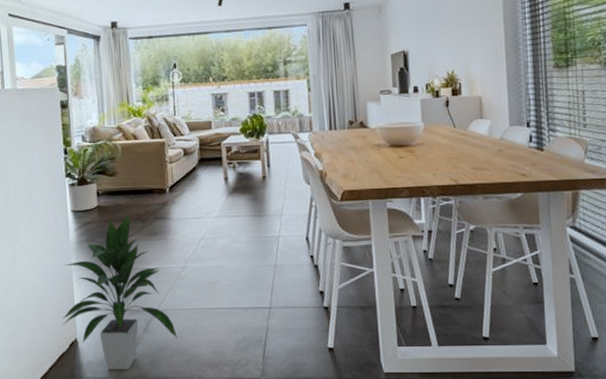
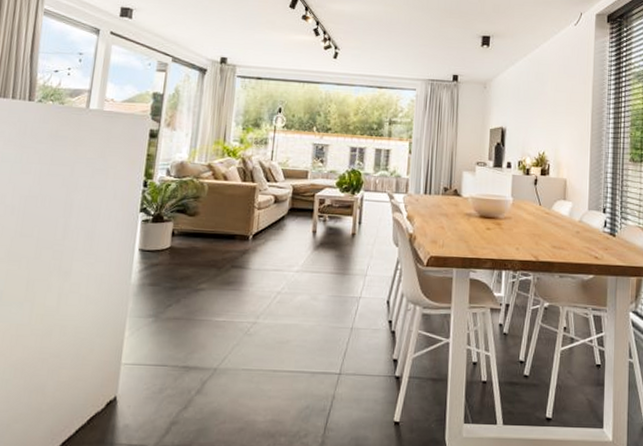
indoor plant: present [62,214,178,370] -> none [103,259,235,437]

